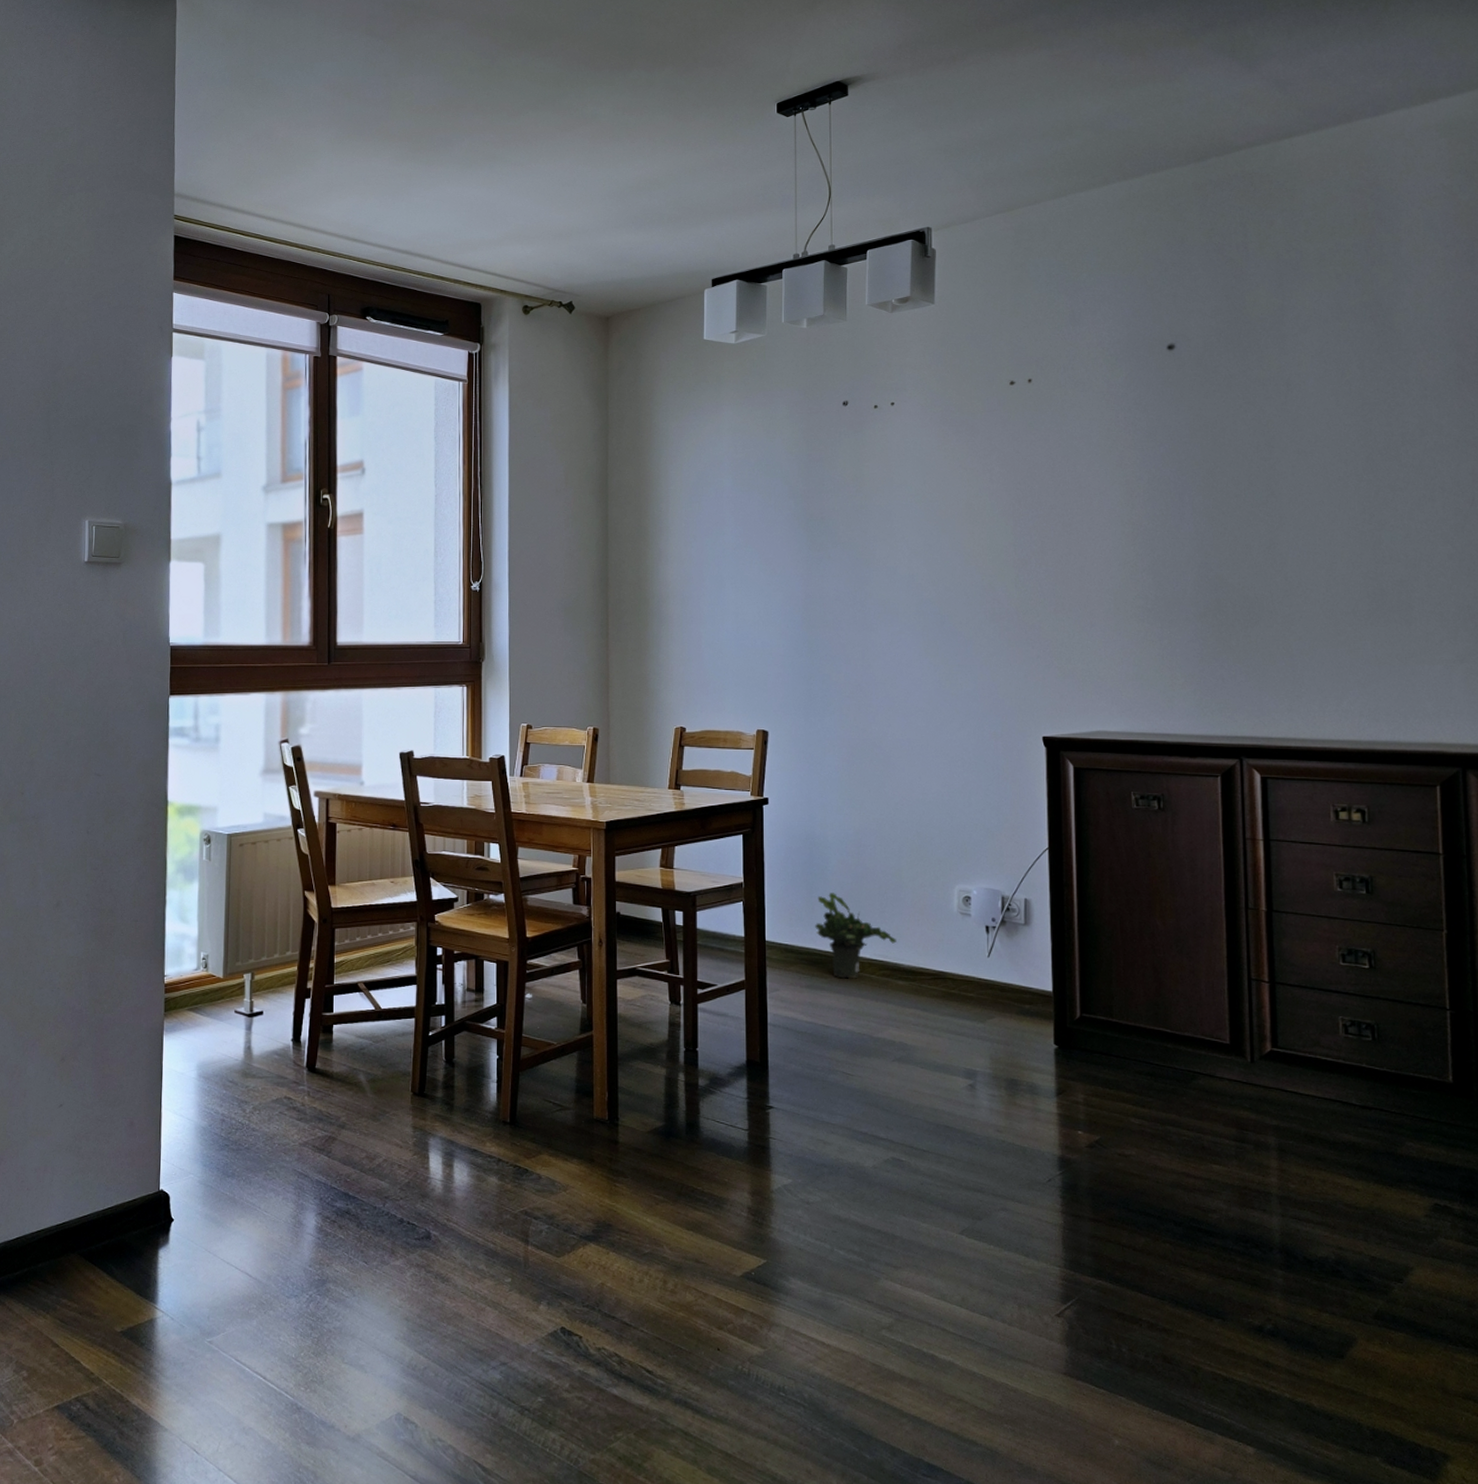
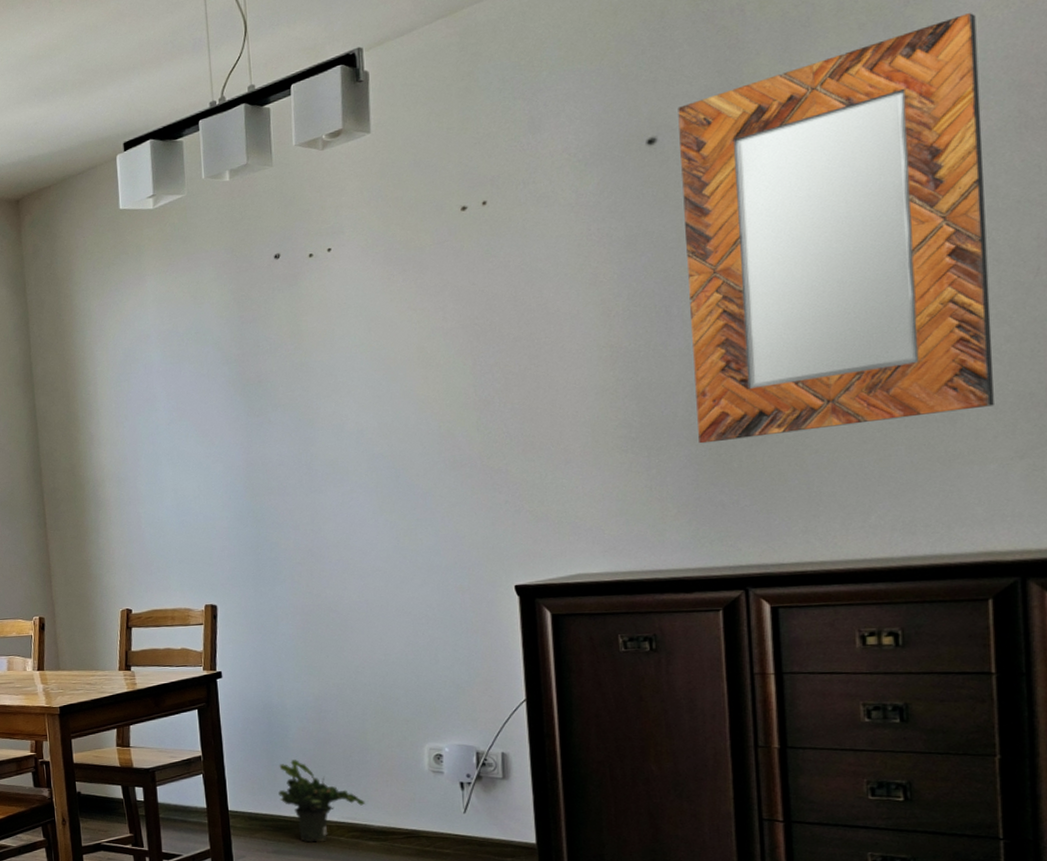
home mirror: none [1193,279,1440,621] -> present [678,13,994,444]

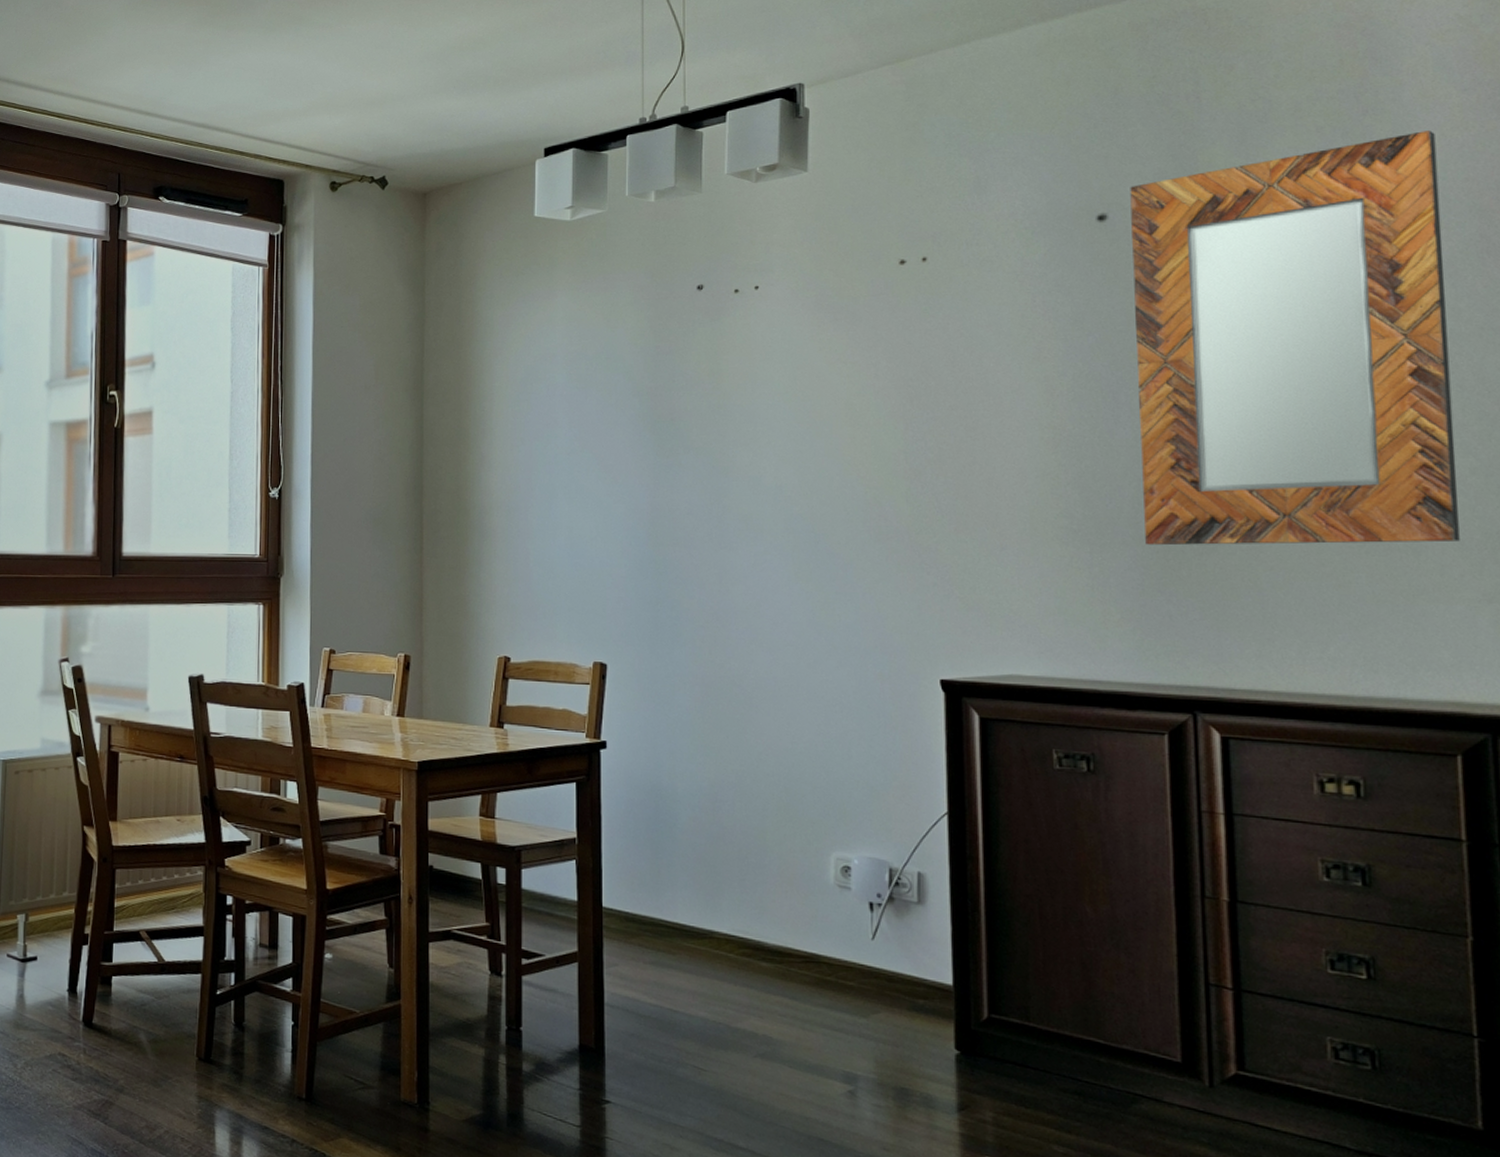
potted plant: present [278,760,365,843] -> none [661,854,760,957]

